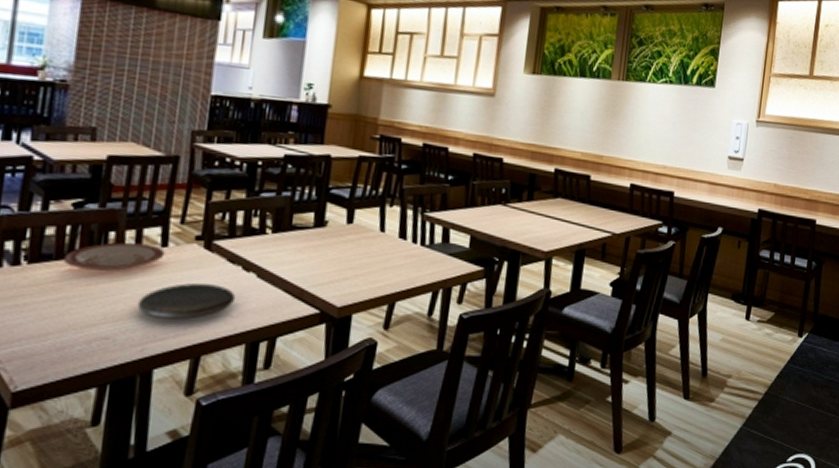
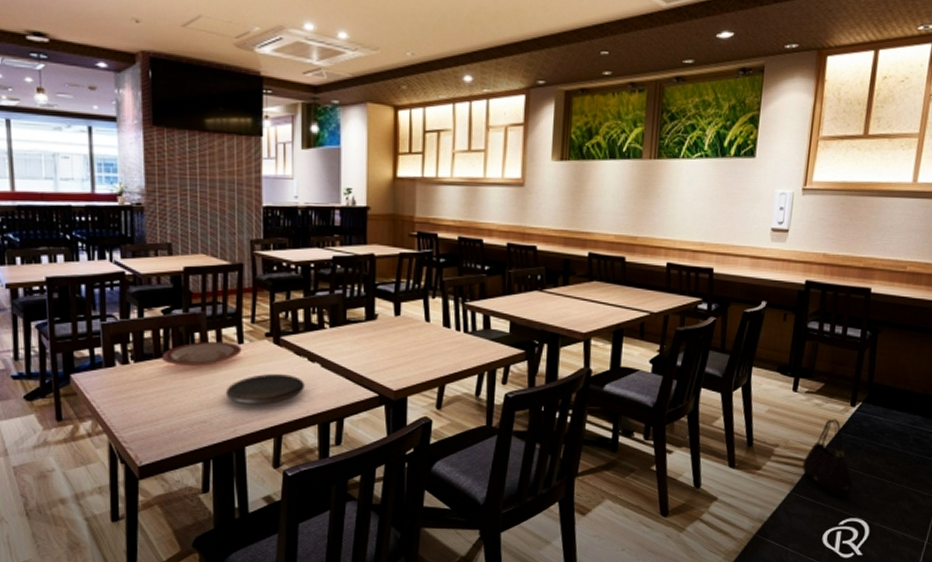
handbag: none [753,349,800,433] -> present [802,419,853,498]

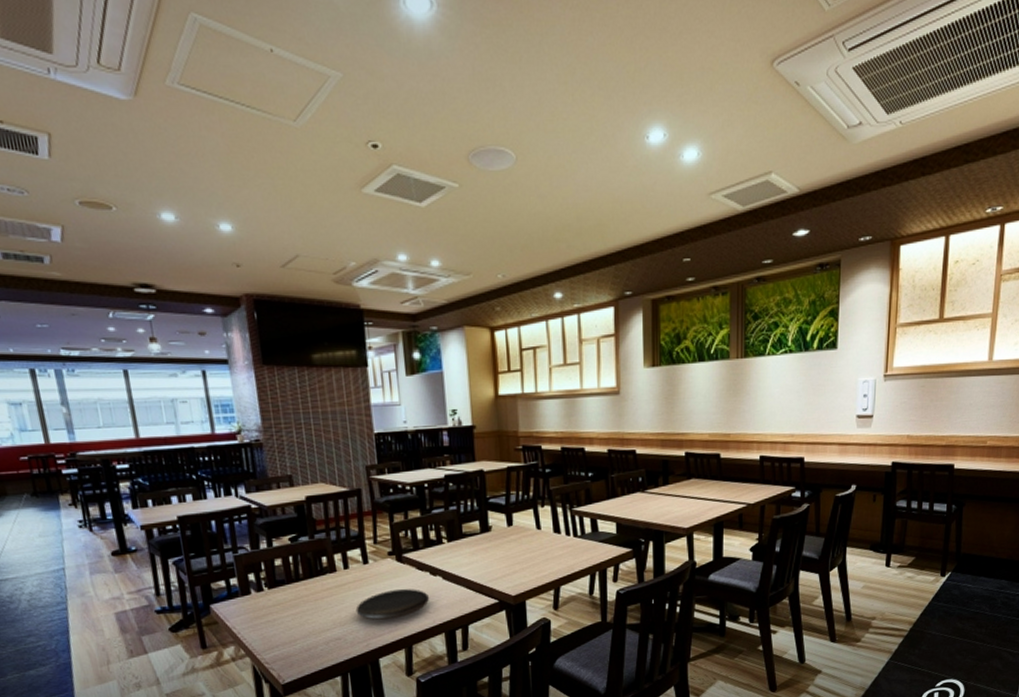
plate: present [161,341,242,367] -> none [292,563,368,589]
handbag: present [802,419,853,498] -> none [899,589,947,662]

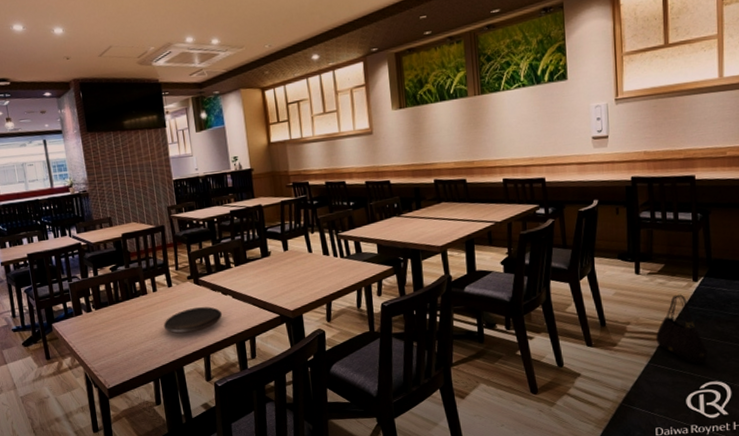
handbag: none [899,589,947,662] -> present [656,294,707,365]

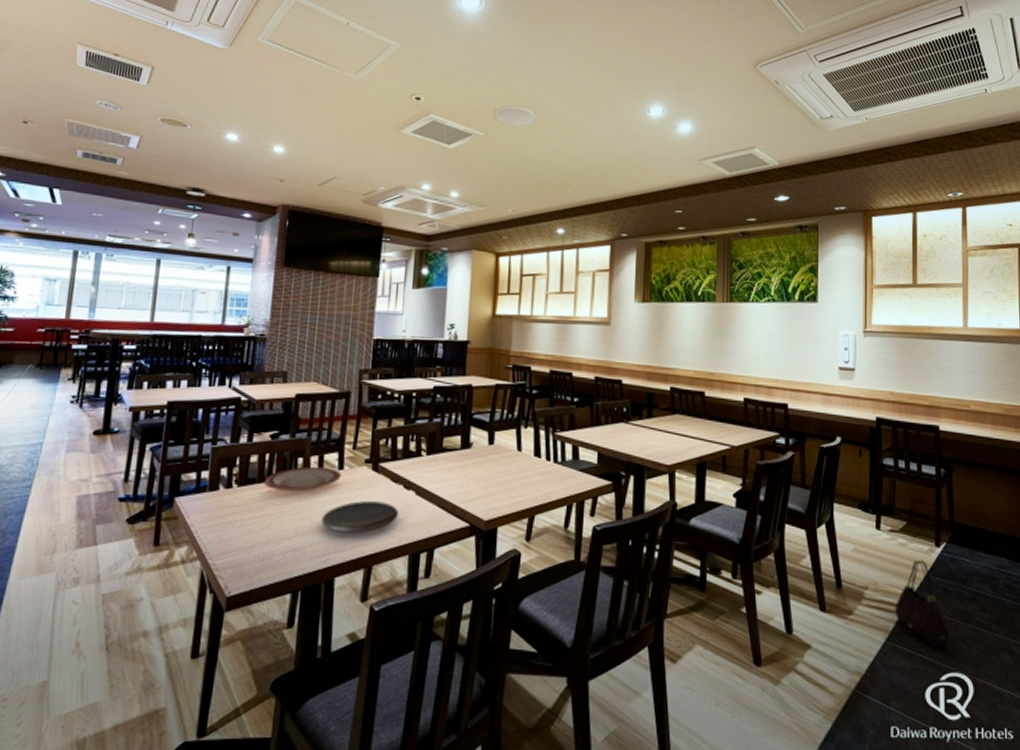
plate: none [113,286,172,309] -> present [263,466,342,493]

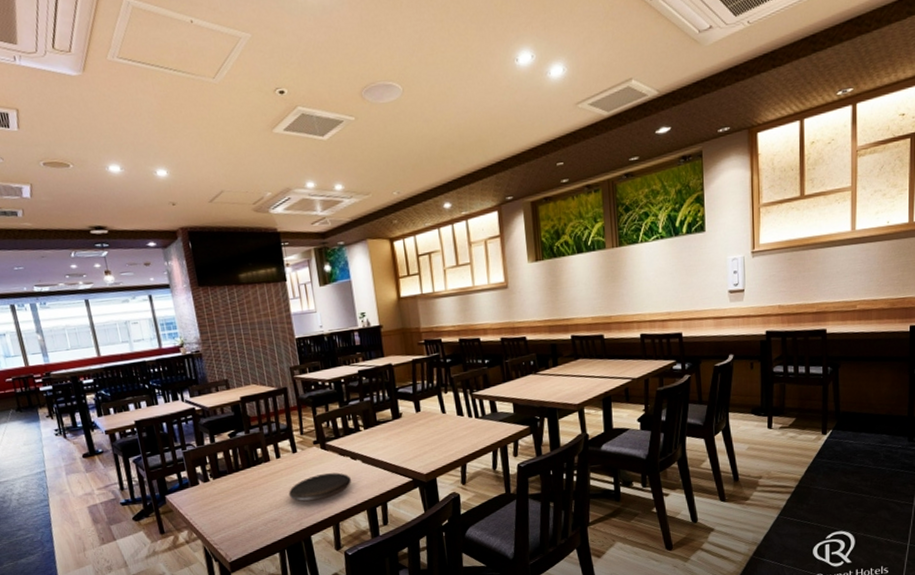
plate: present [263,466,342,493] -> none [233,452,297,478]
handbag: present [895,560,949,649] -> none [786,447,834,516]

